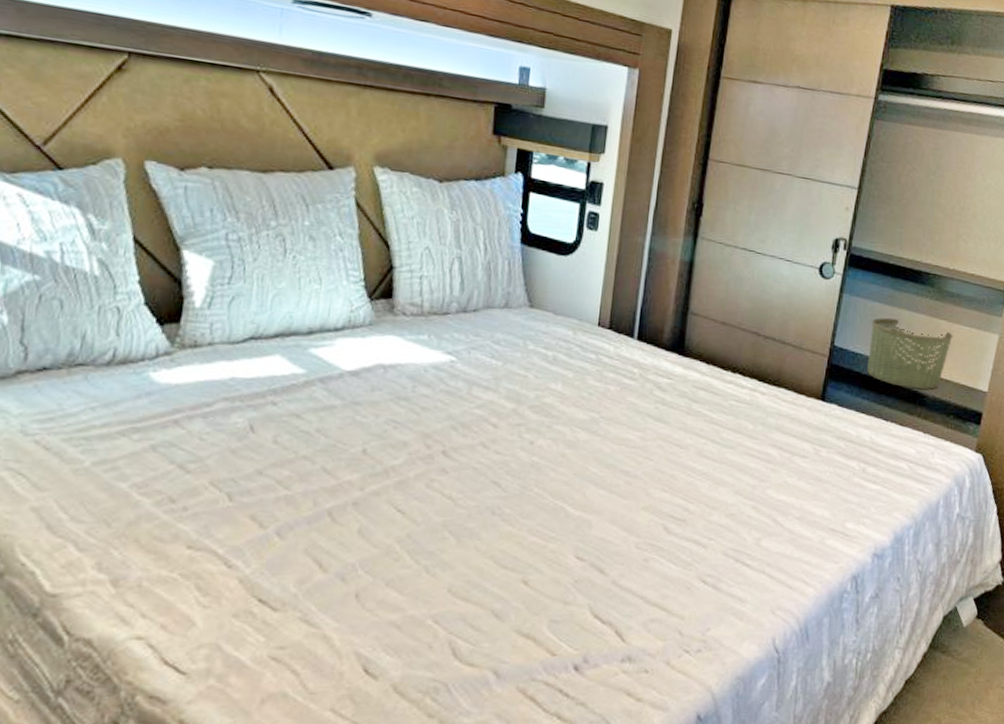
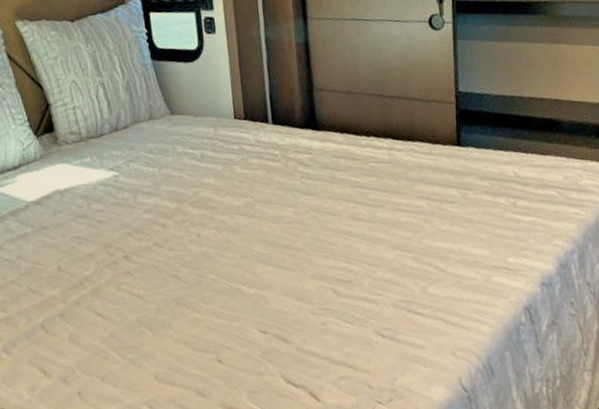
basket: present [867,318,953,390] -> none [491,52,577,118]

